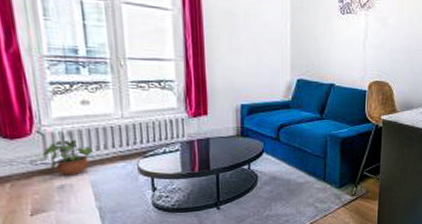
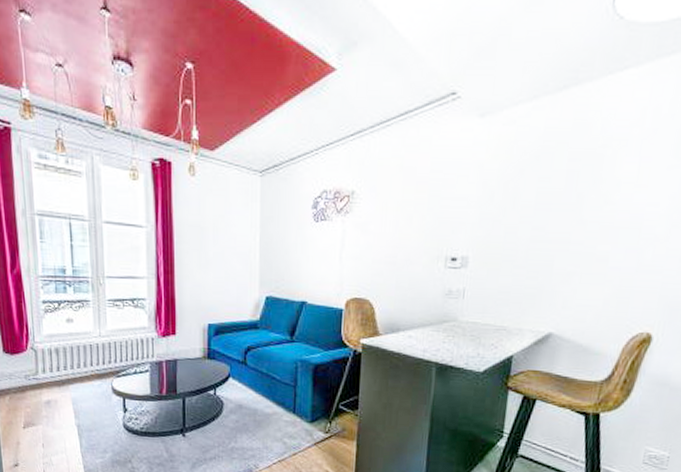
potted plant: present [42,136,93,177] -> none [34,353,74,393]

